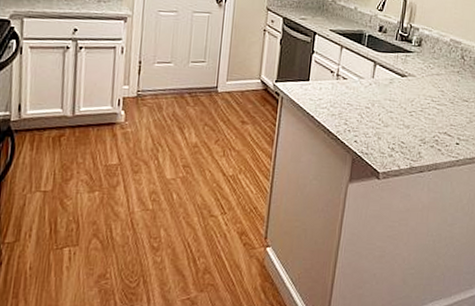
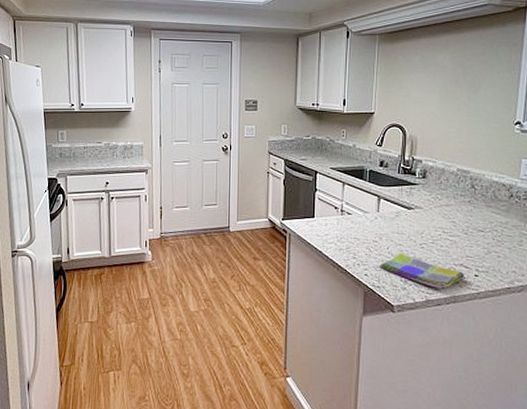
dish towel: none [368,119,448,157] -> present [378,252,465,290]

